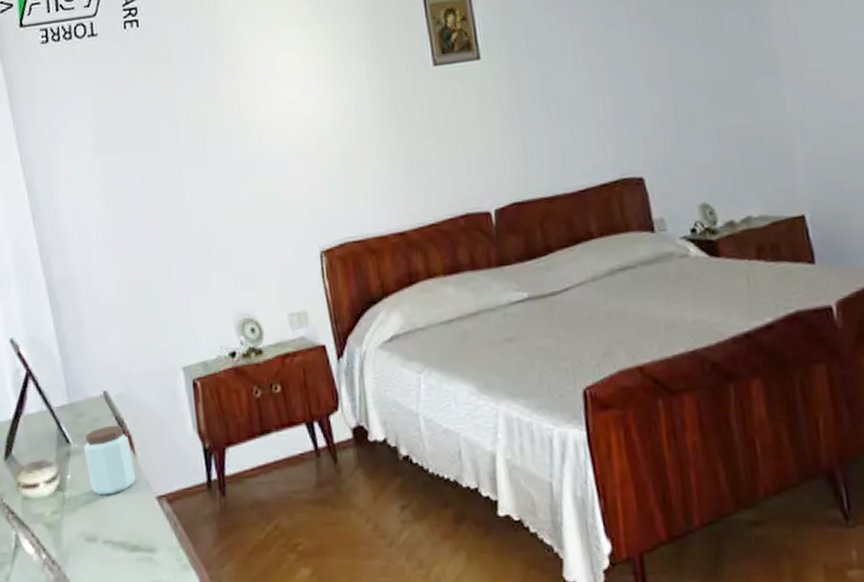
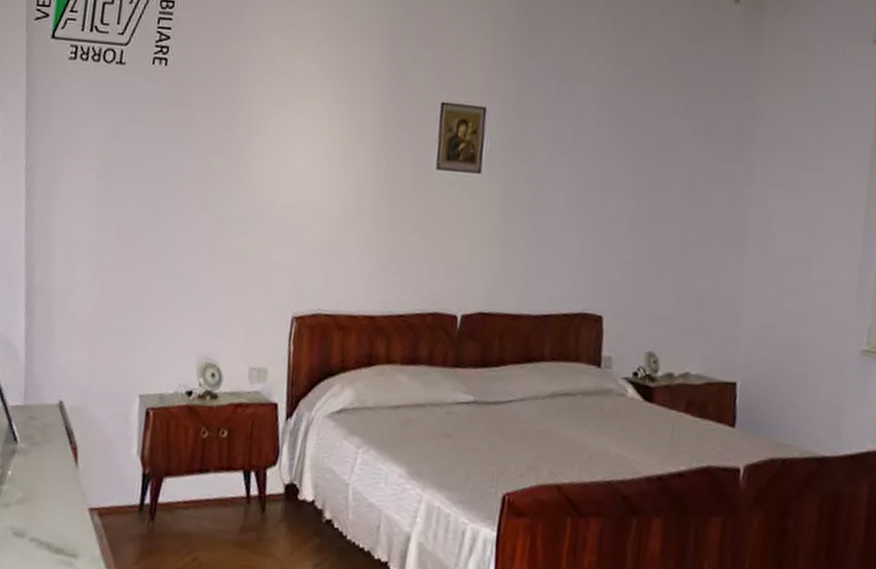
peanut butter: present [84,424,136,496] -> none [28,433,74,498]

